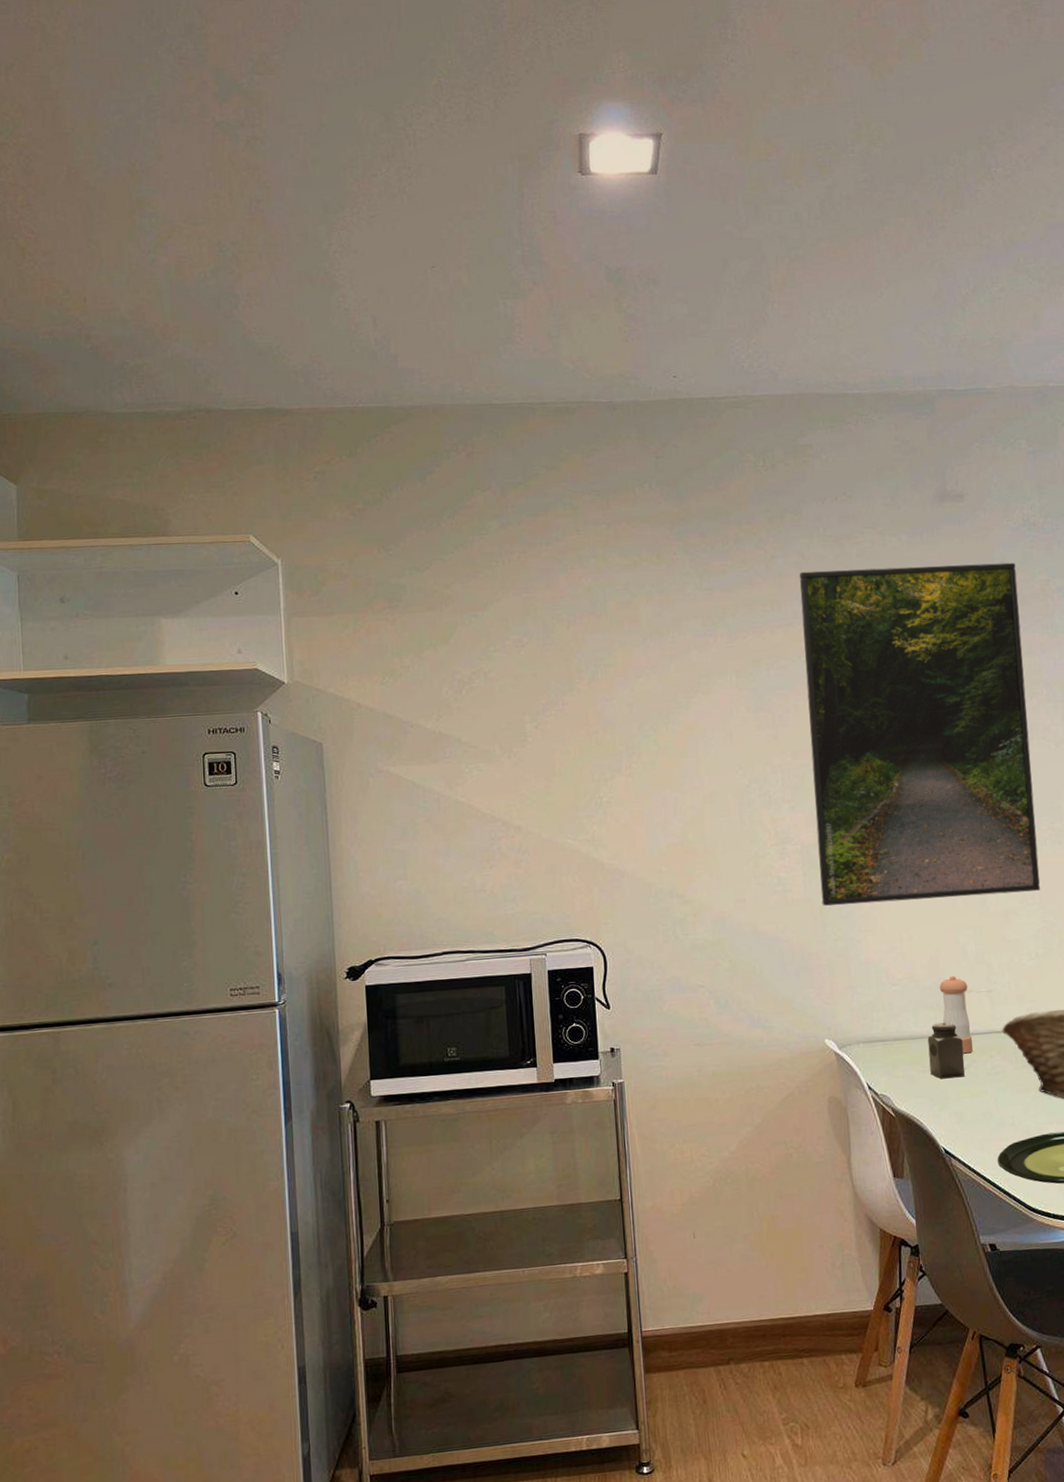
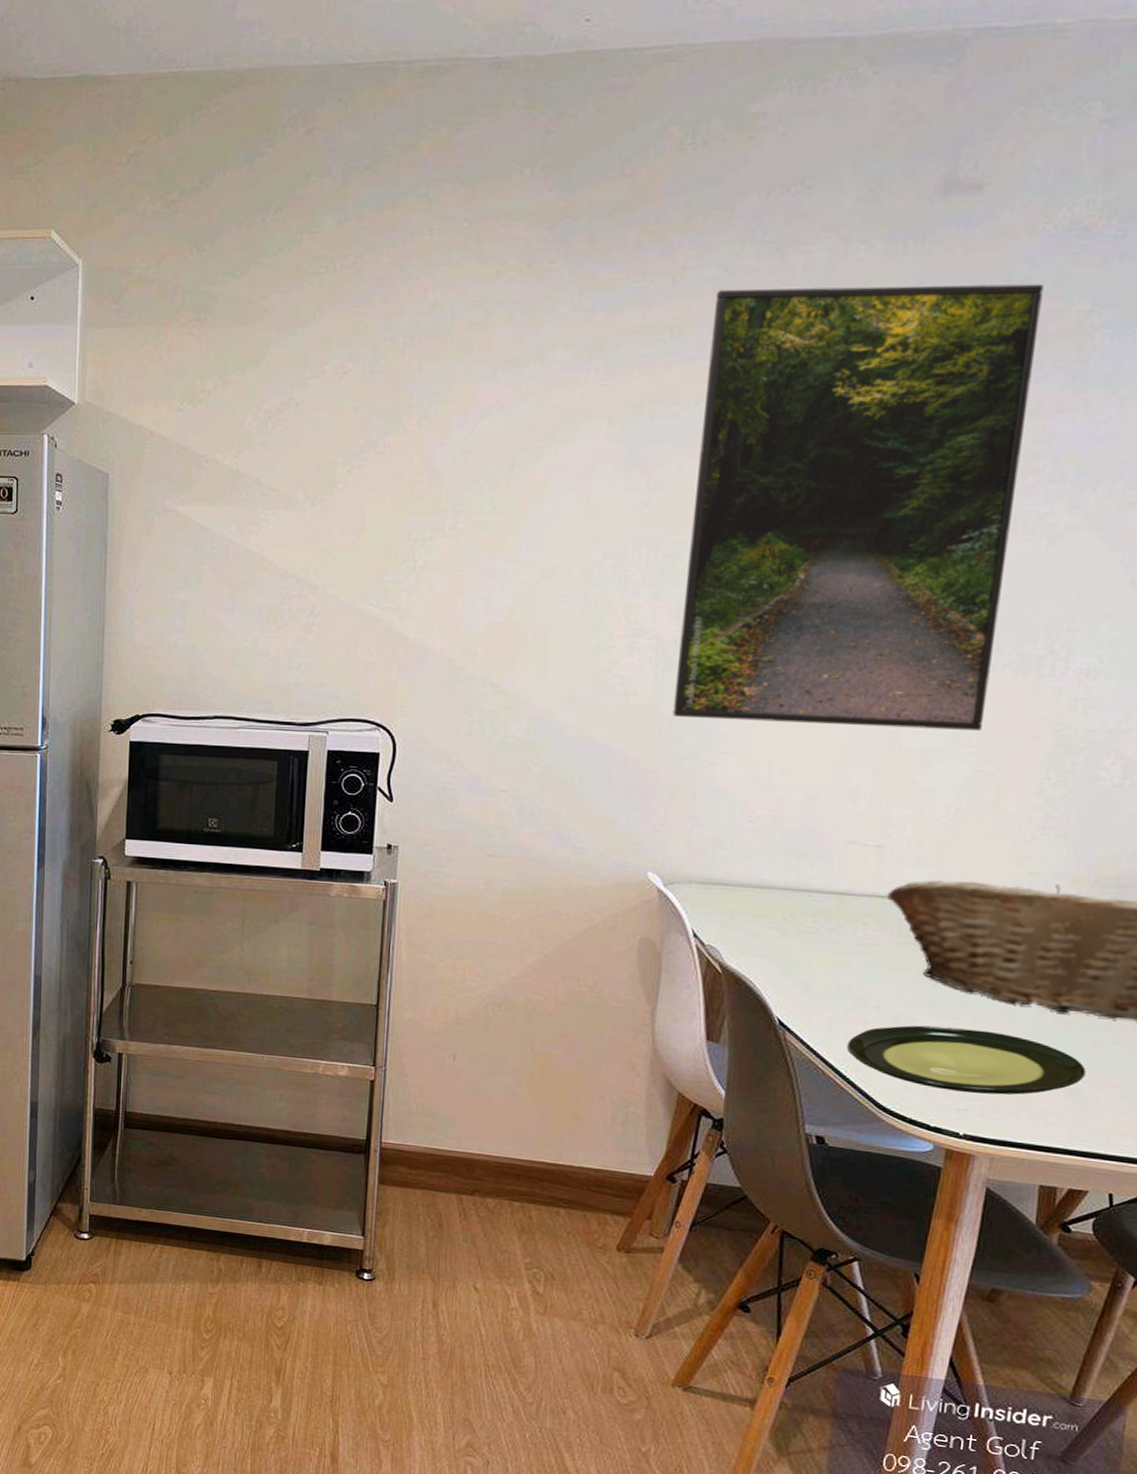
salt shaker: present [927,1022,965,1079] -> none [778,873,830,942]
pepper shaker: present [939,975,973,1054] -> none [808,820,851,916]

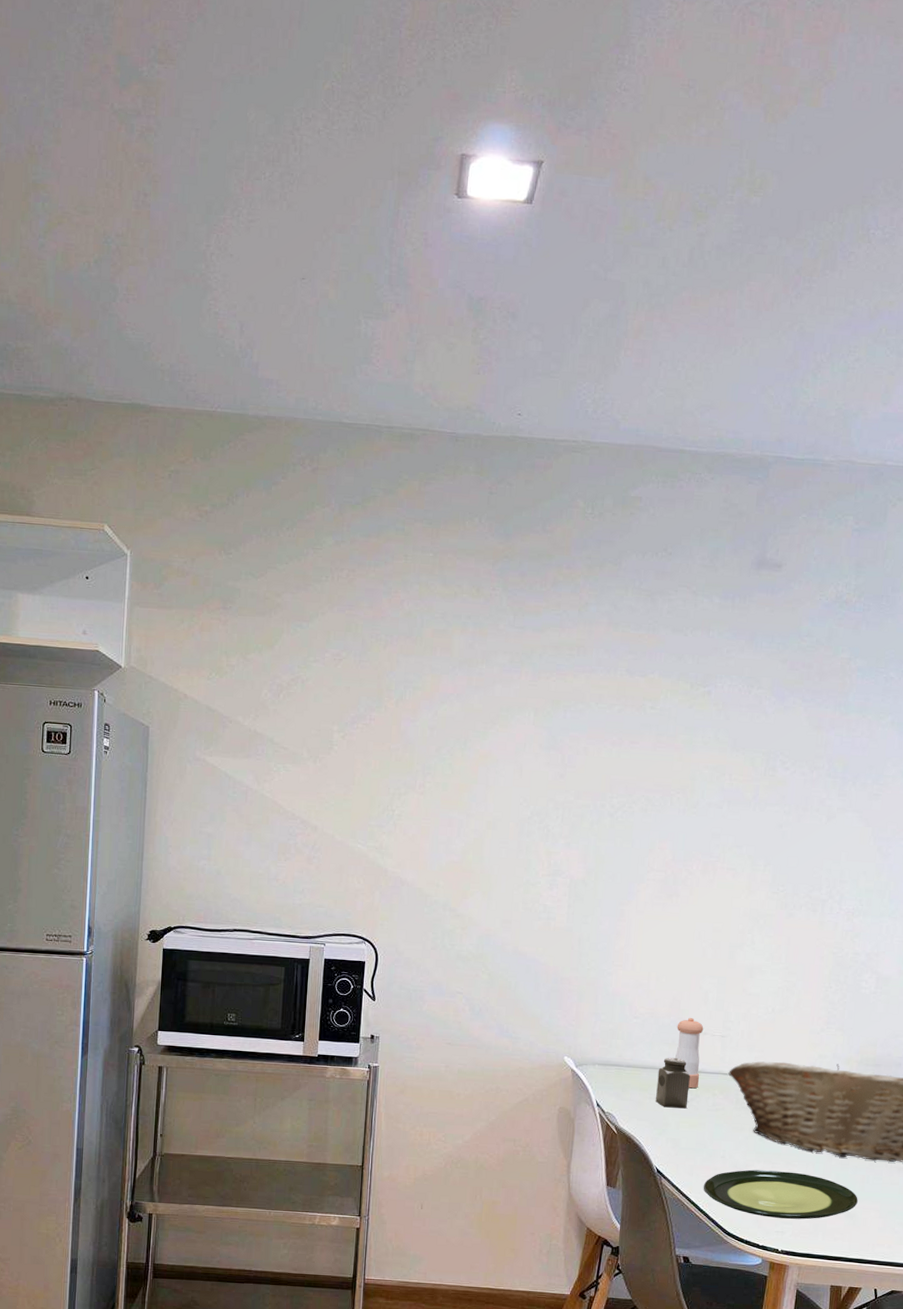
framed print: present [672,283,1044,731] -> none [581,621,820,952]
salt shaker: none [778,873,830,942] -> present [656,1057,690,1109]
pepper shaker: none [808,820,851,916] -> present [675,1017,704,1089]

